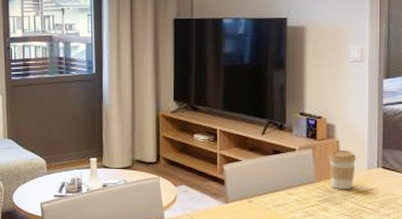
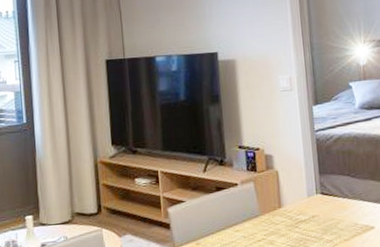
coffee cup: present [328,149,356,190] -> none [269,179,296,221]

